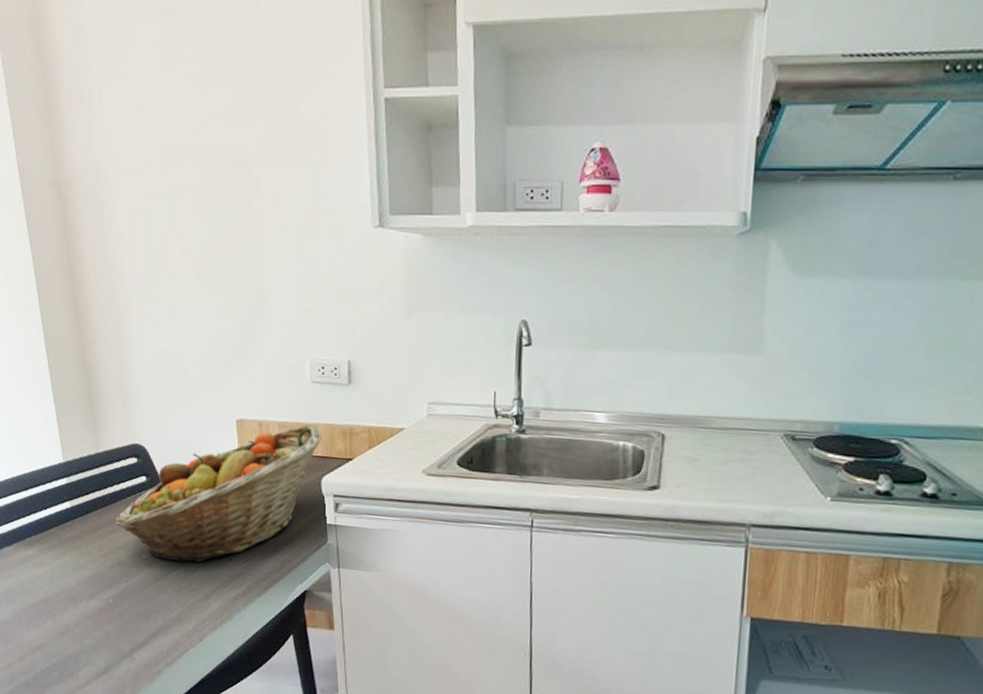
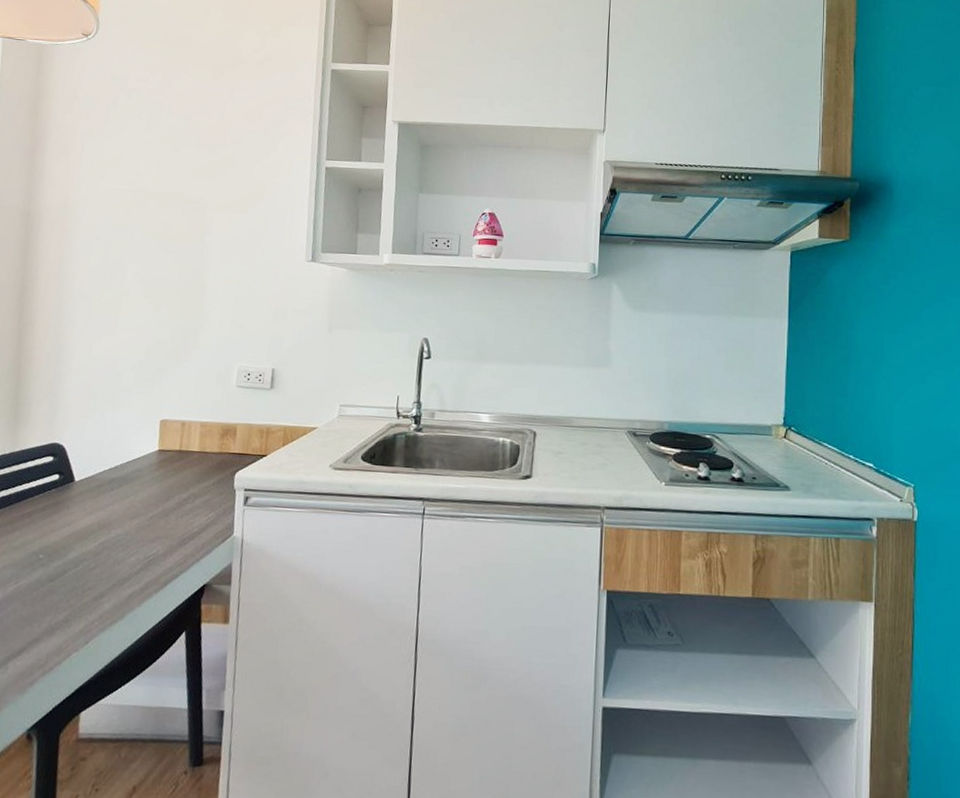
fruit basket: present [114,424,323,563] -> none [16,424,241,561]

